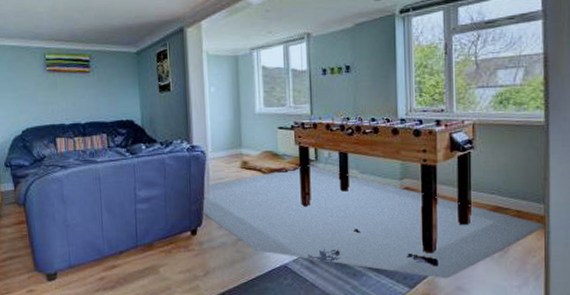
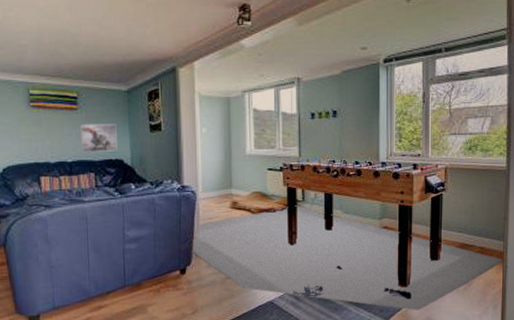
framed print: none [93,85,128,114] -> present [80,124,118,152]

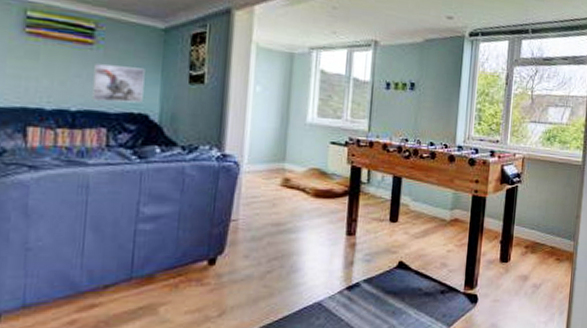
rug: present [192,205,503,311] -> none [226,188,572,316]

